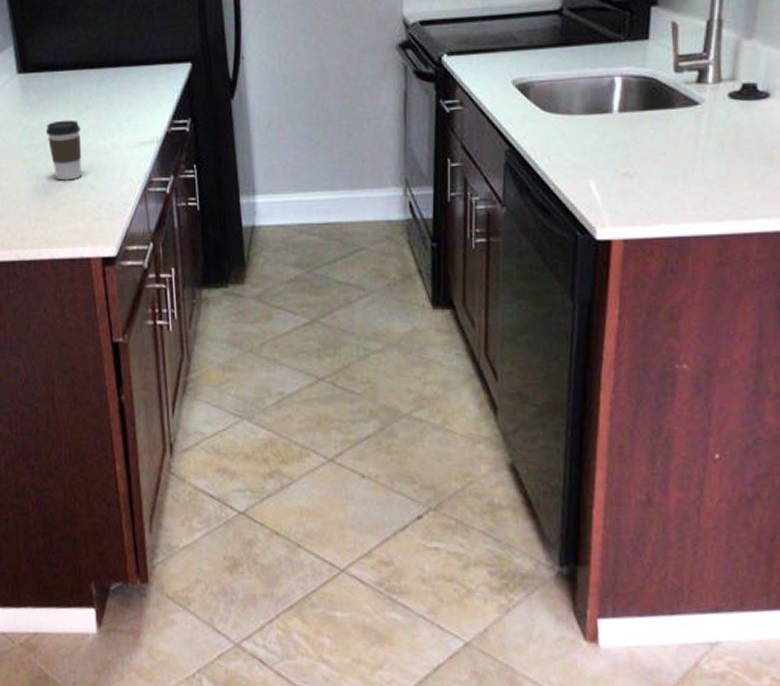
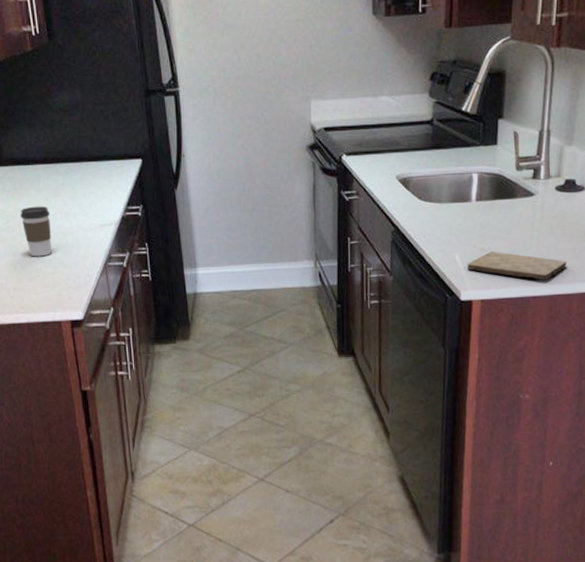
cutting board: none [605,176,743,217] -> present [467,251,567,281]

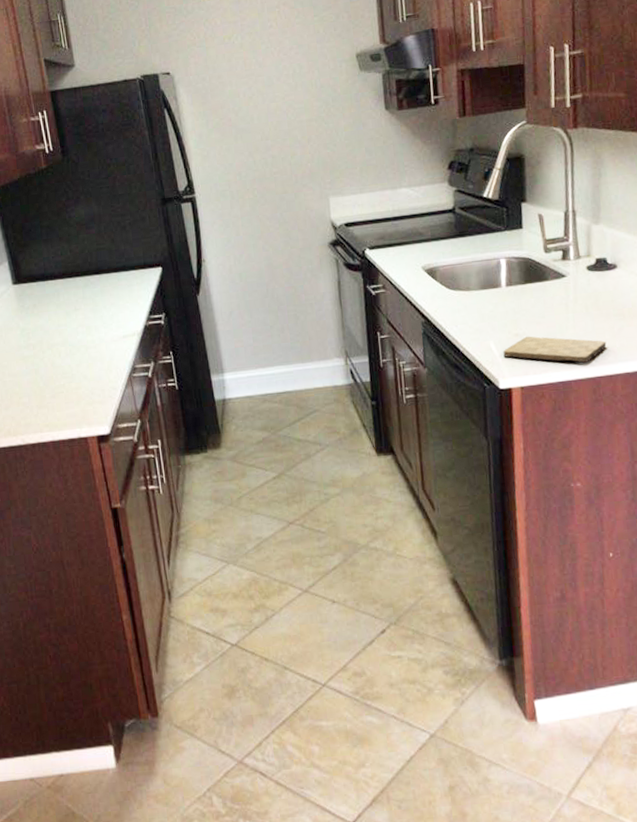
coffee cup: present [20,206,52,257] -> none [40,320,74,373]

